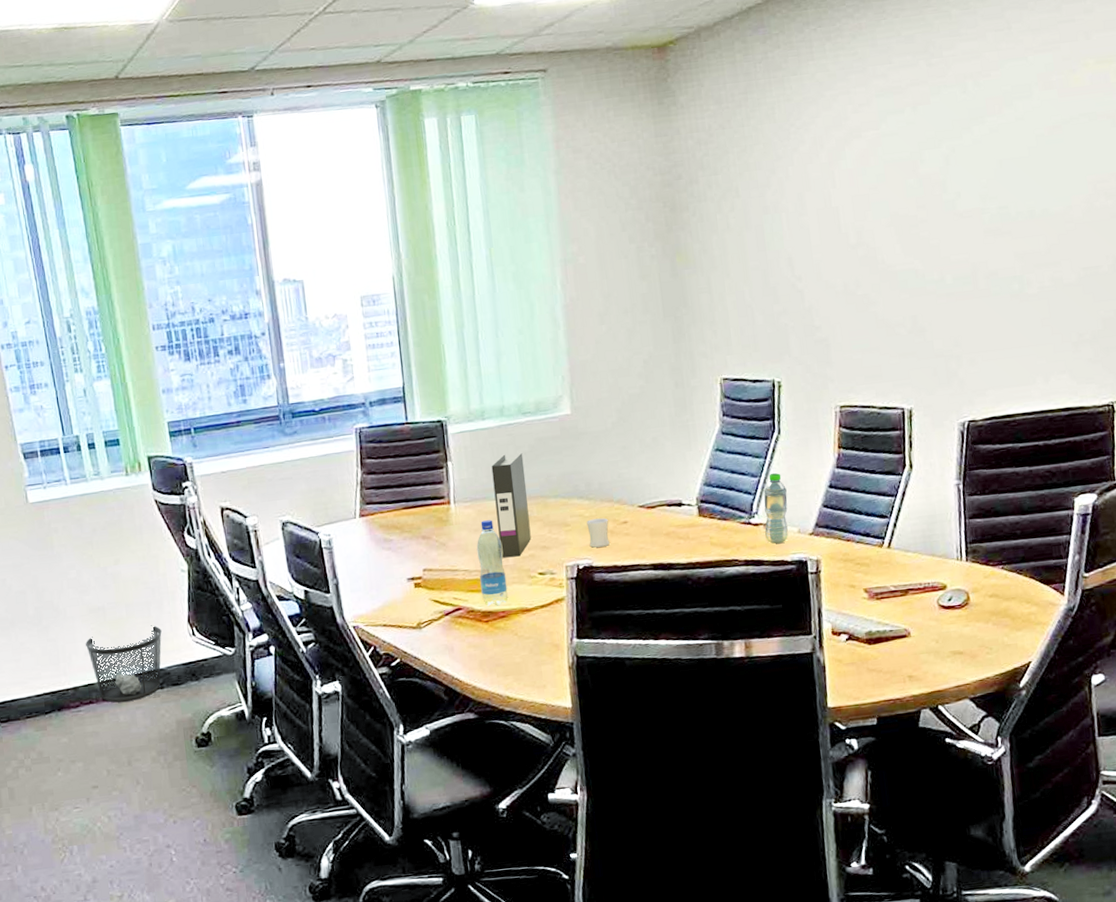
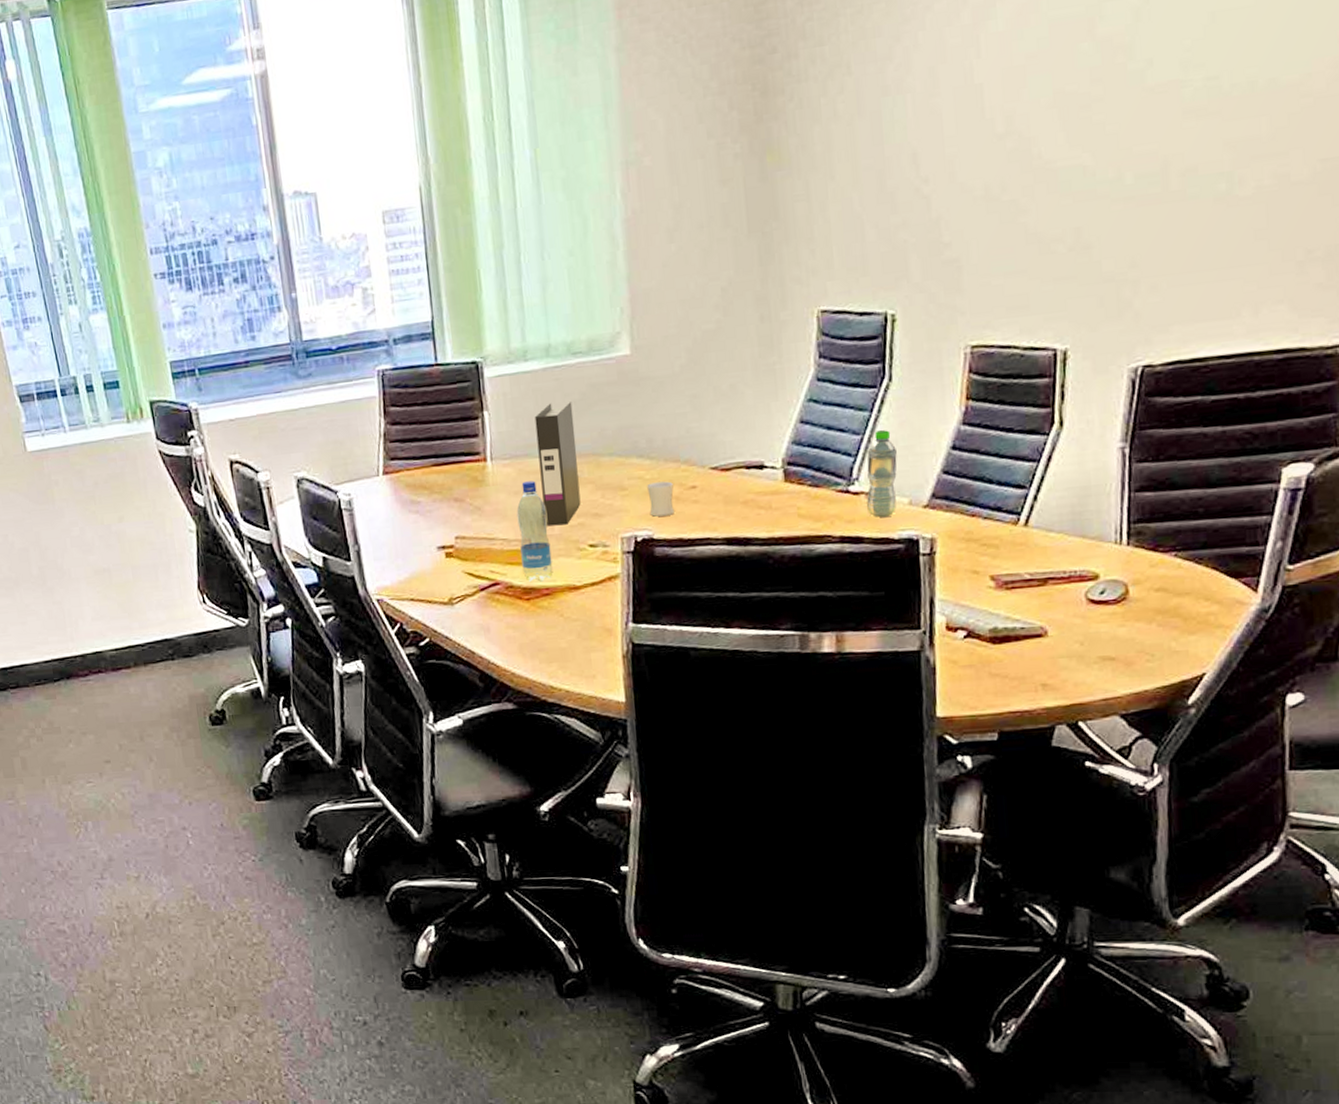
waste bin: present [86,625,162,703] -> none [92,590,171,673]

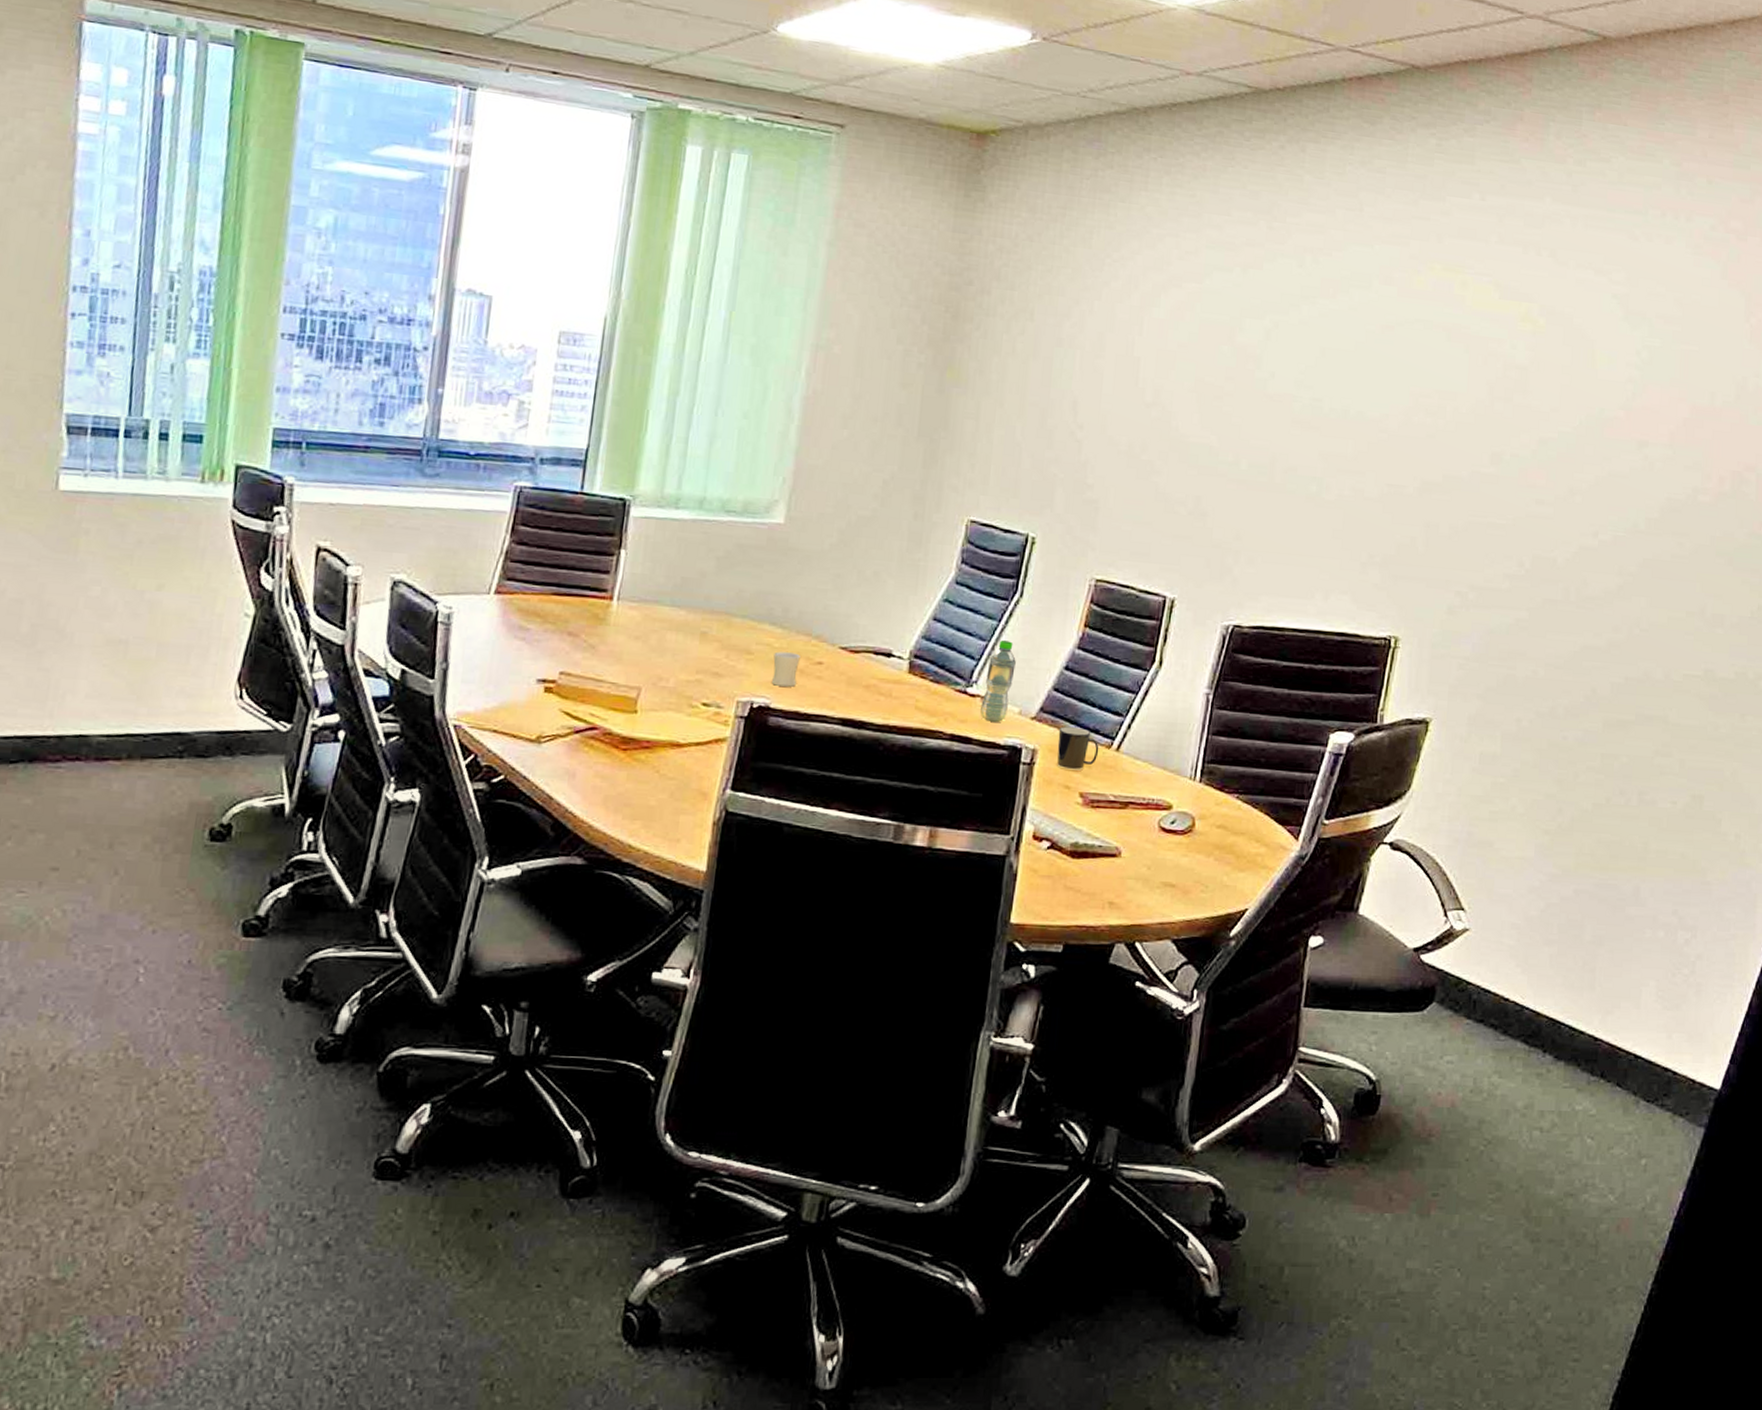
bottle: present [516,481,553,582] -> none [626,628,666,734]
binder: present [534,402,581,526] -> none [661,554,715,679]
mug: none [956,508,1005,556] -> present [1057,726,1099,772]

